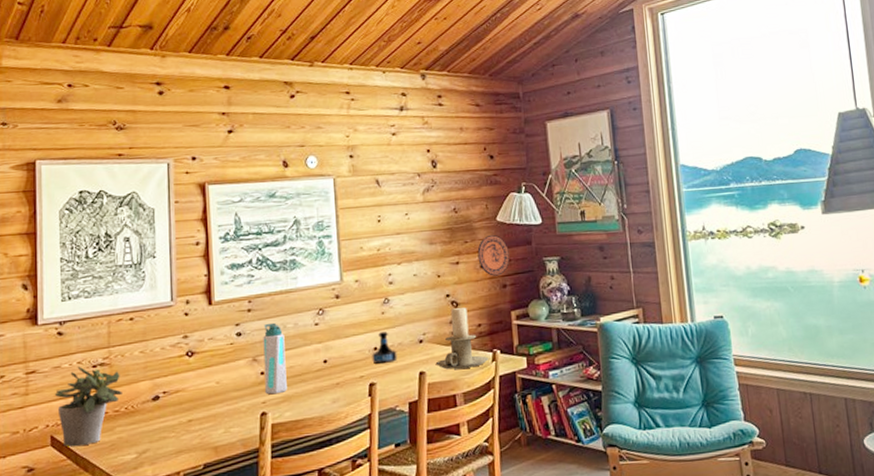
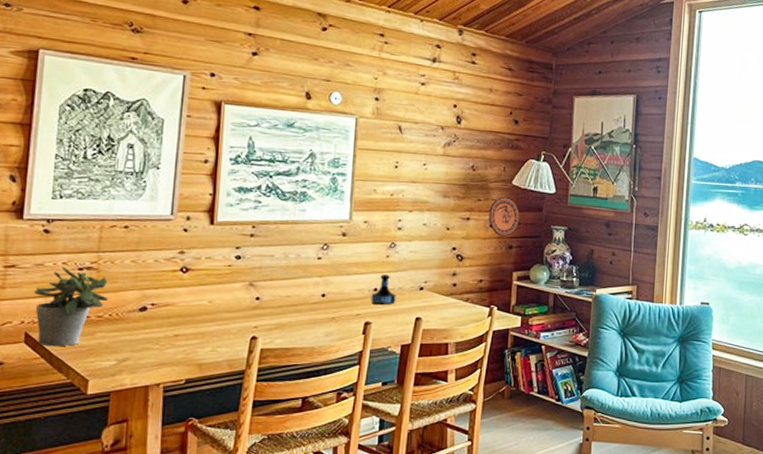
water bottle: present [263,322,287,395] -> none [258,250,285,321]
candle holder: present [435,308,489,370] -> none [432,262,486,320]

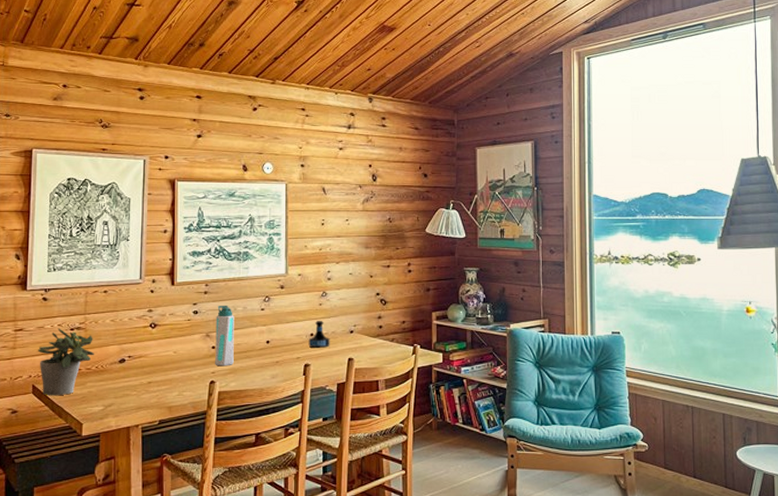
water bottle: none [258,250,285,321] -> present [215,305,234,366]
decorative plate: present [488,196,520,237] -> none [407,244,434,280]

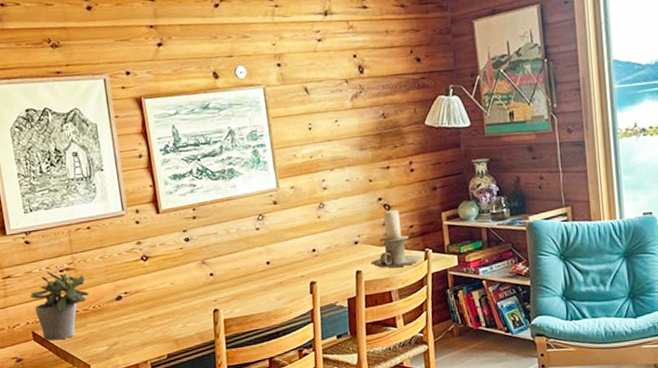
water bottle: present [215,305,234,366] -> none [209,228,235,294]
tequila bottle: present [308,320,330,349] -> none [311,233,335,265]
candle holder: none [363,306,410,358] -> present [370,210,422,268]

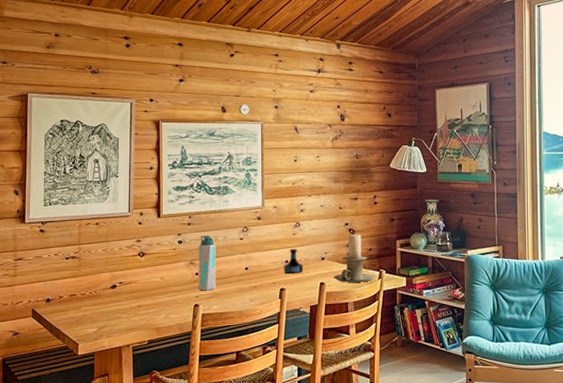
potted plant: present [30,271,90,341] -> none [37,257,89,319]
water bottle: none [209,228,235,294] -> present [199,235,216,291]
tequila bottle: none [311,233,335,265] -> present [283,248,304,274]

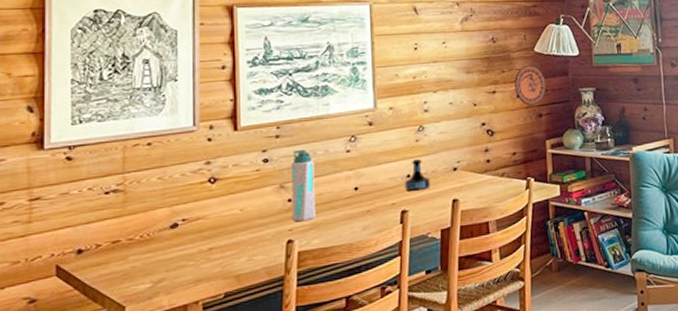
candle holder: present [333,235,376,282] -> none [469,136,523,197]
decorative plate: none [373,178,398,211] -> present [514,64,546,106]

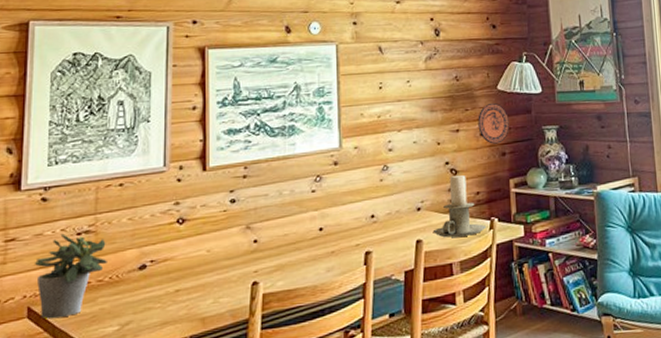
potted plant: none [62,192,139,277] -> present [35,233,109,319]
water bottle: present [291,149,316,222] -> none [257,189,280,264]
tequila bottle: present [404,158,431,192] -> none [369,198,395,233]
candle holder: none [469,136,523,197] -> present [432,175,487,238]

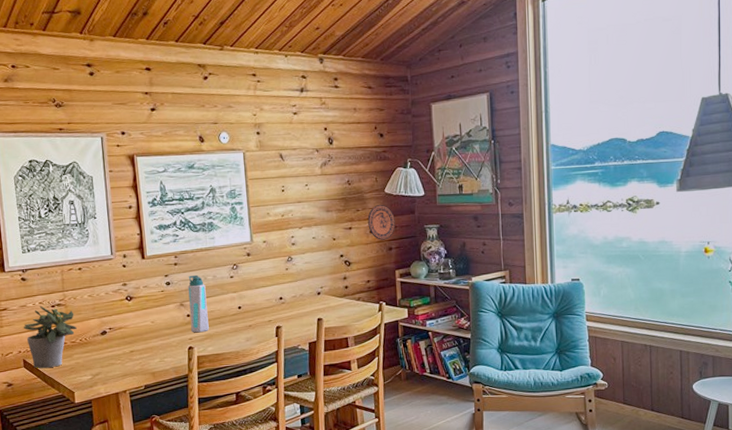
water bottle: none [257,189,280,264] -> present [188,274,209,333]
candle holder: present [432,175,487,238] -> none [331,266,376,317]

